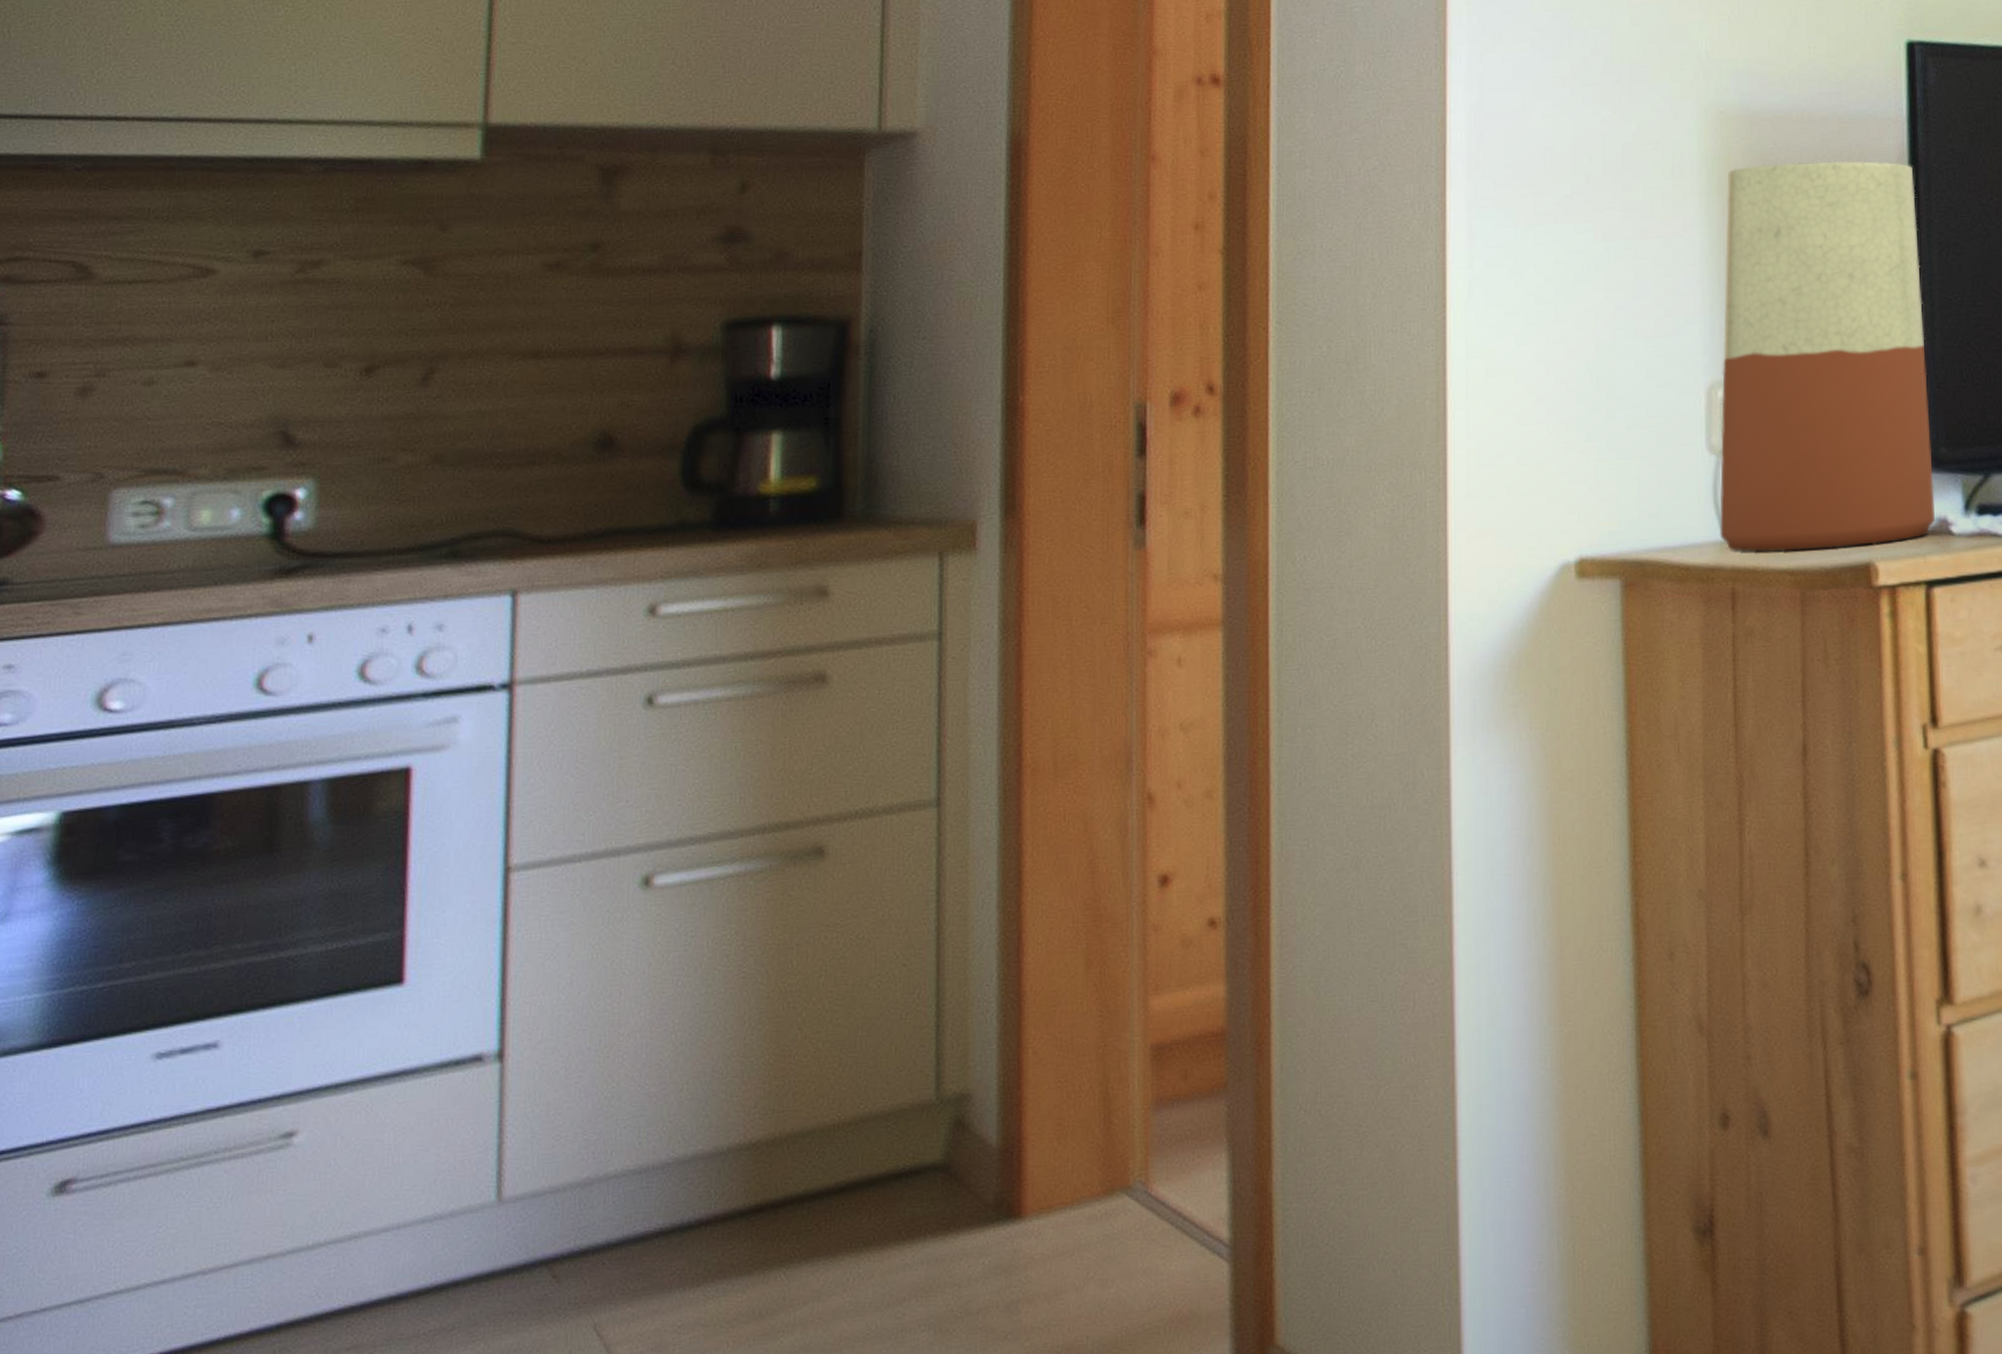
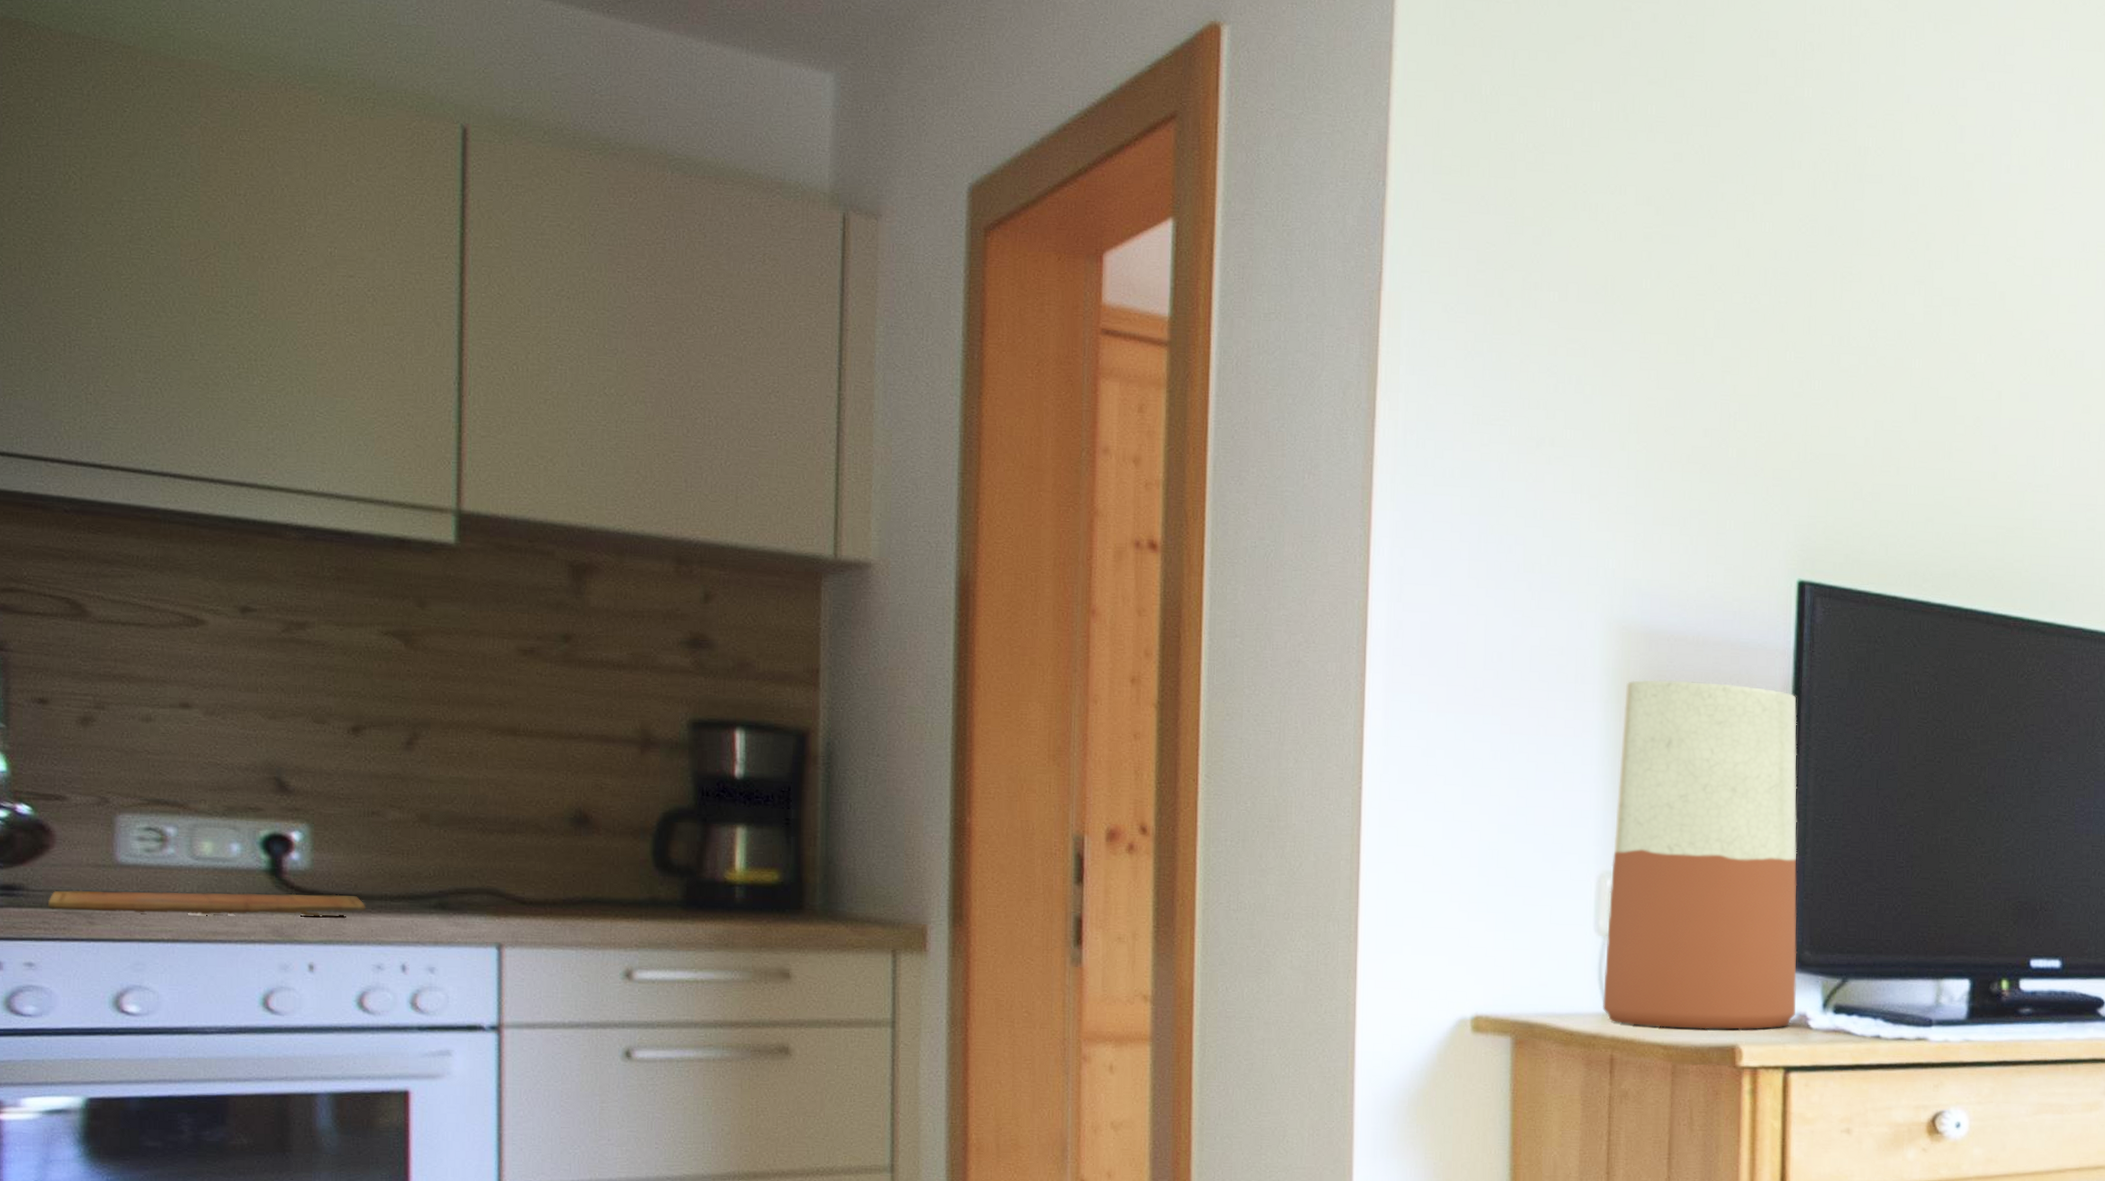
cutting board: none [33,553,372,603] -> present [48,890,365,917]

